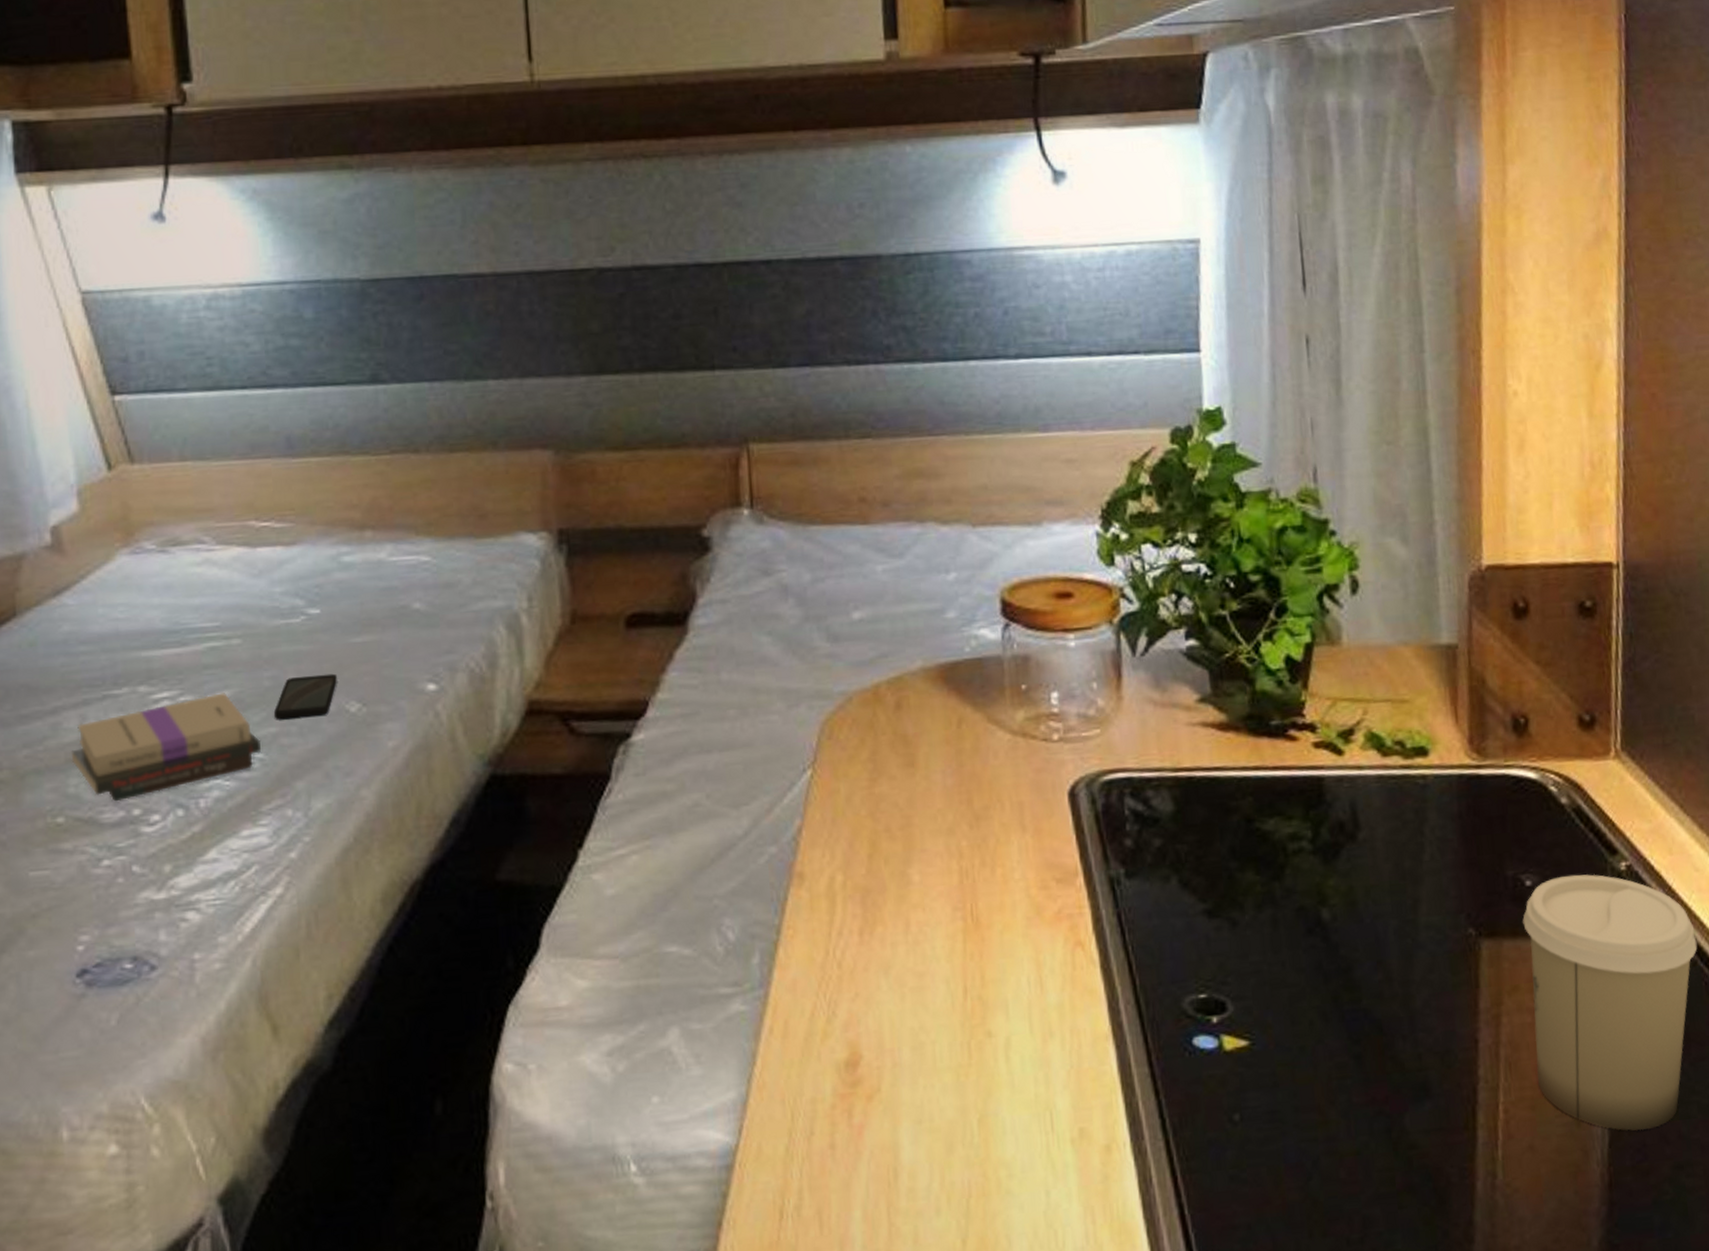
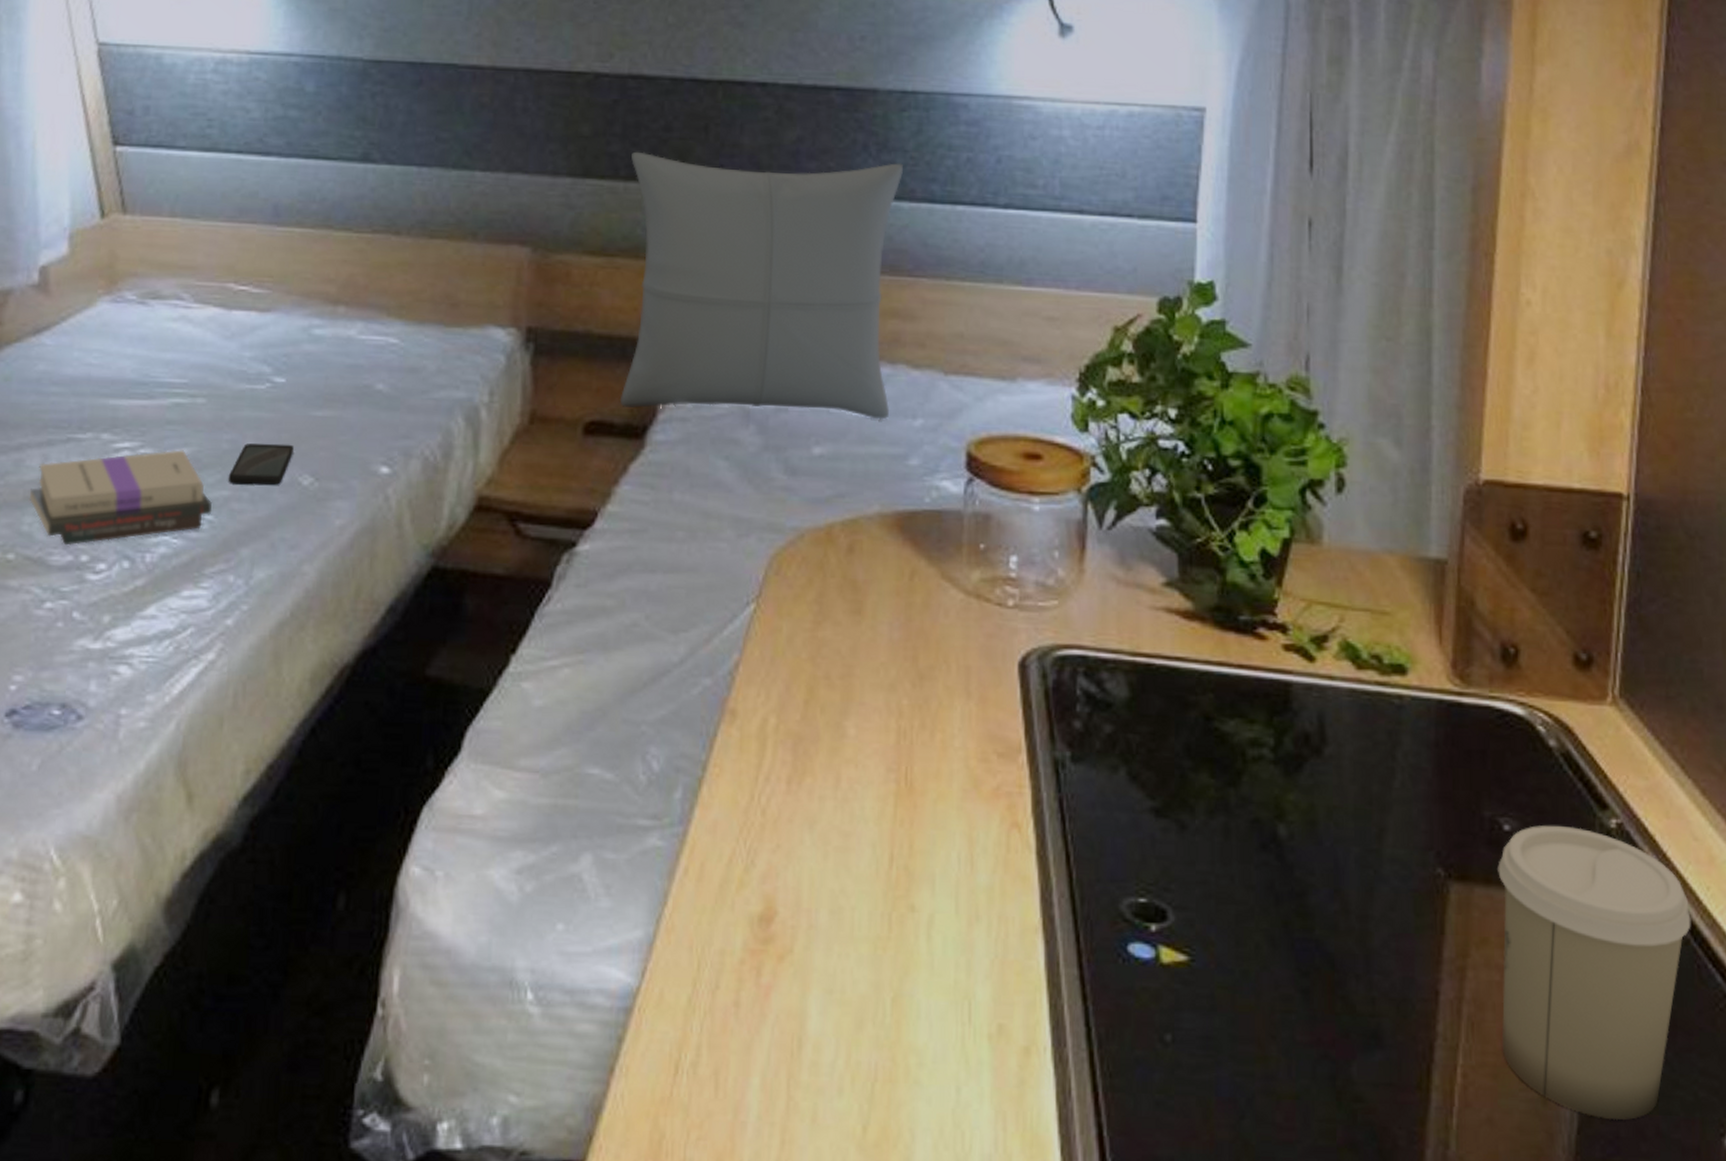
pillow: none [644,326,923,596] -> present [619,151,903,420]

